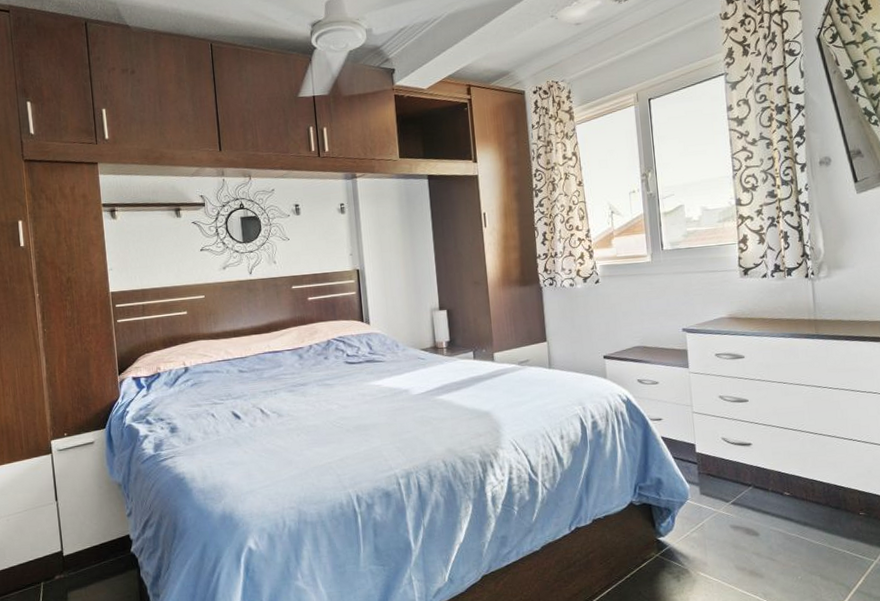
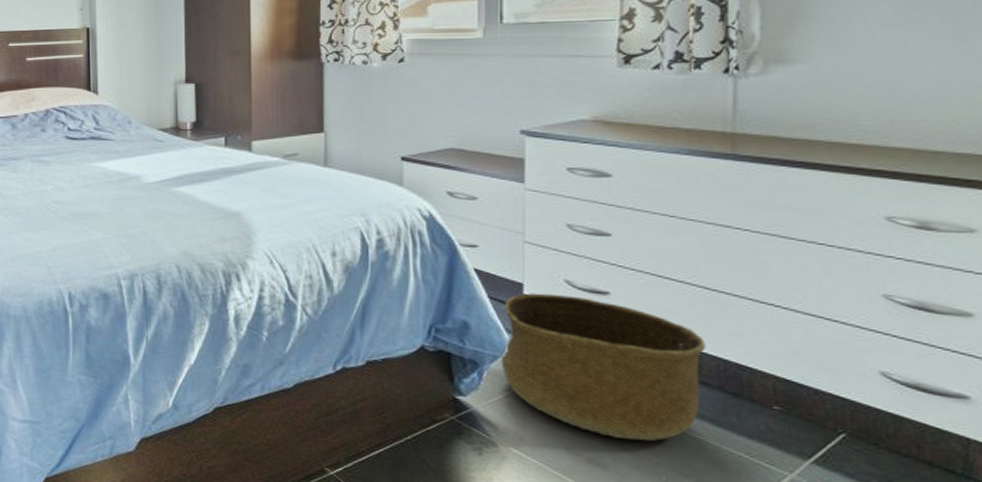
basket: none [684,449,816,553] -> present [501,293,706,442]

